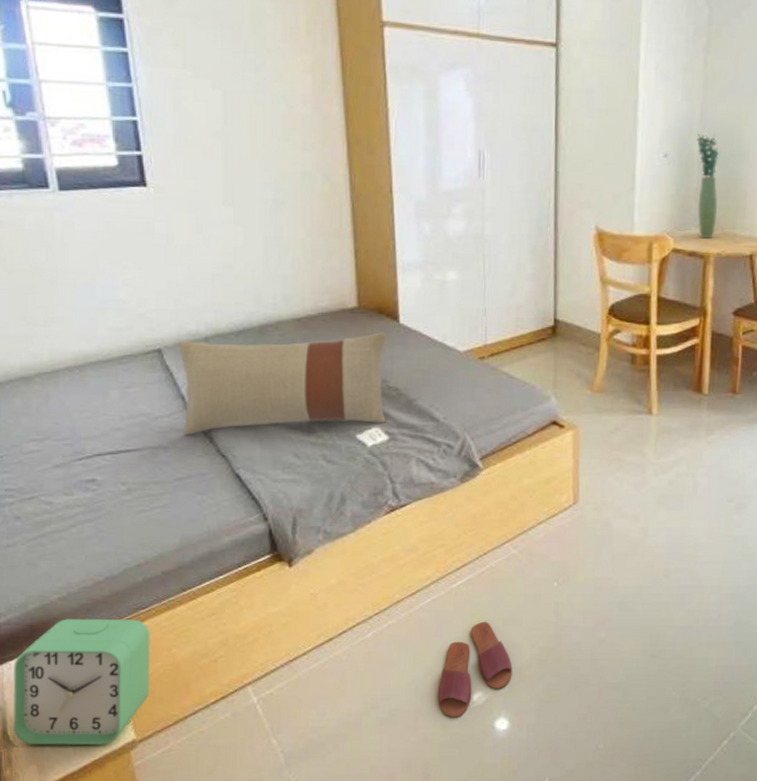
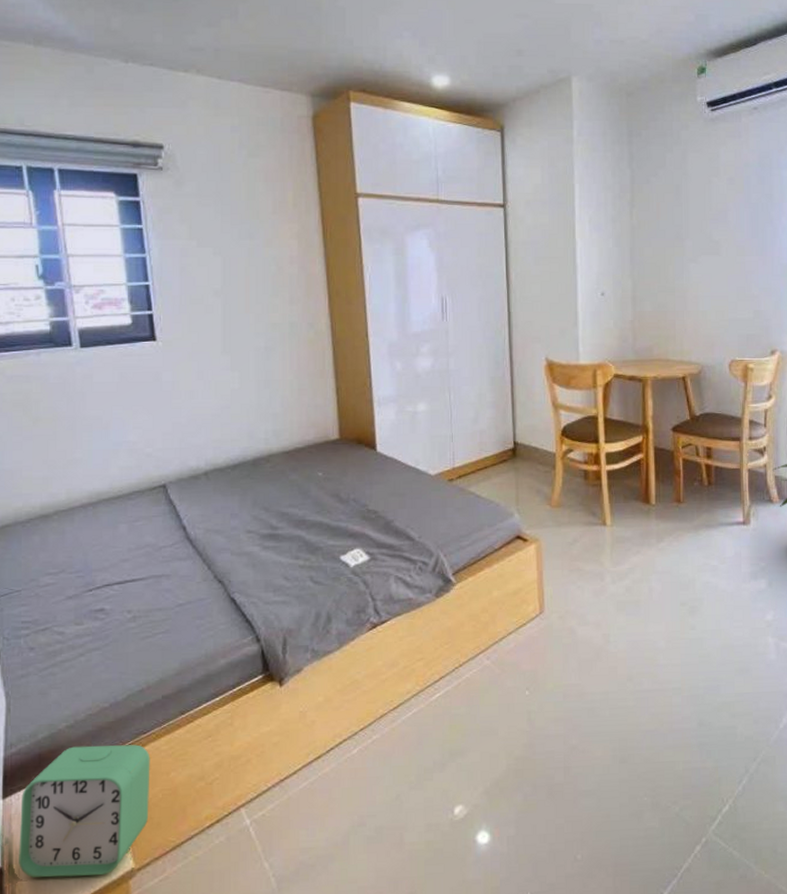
pillow: present [179,332,386,435] -> none [182,460,367,563]
slippers: present [438,621,513,718] -> none [421,732,491,833]
vase: present [696,134,720,239] -> none [628,273,651,364]

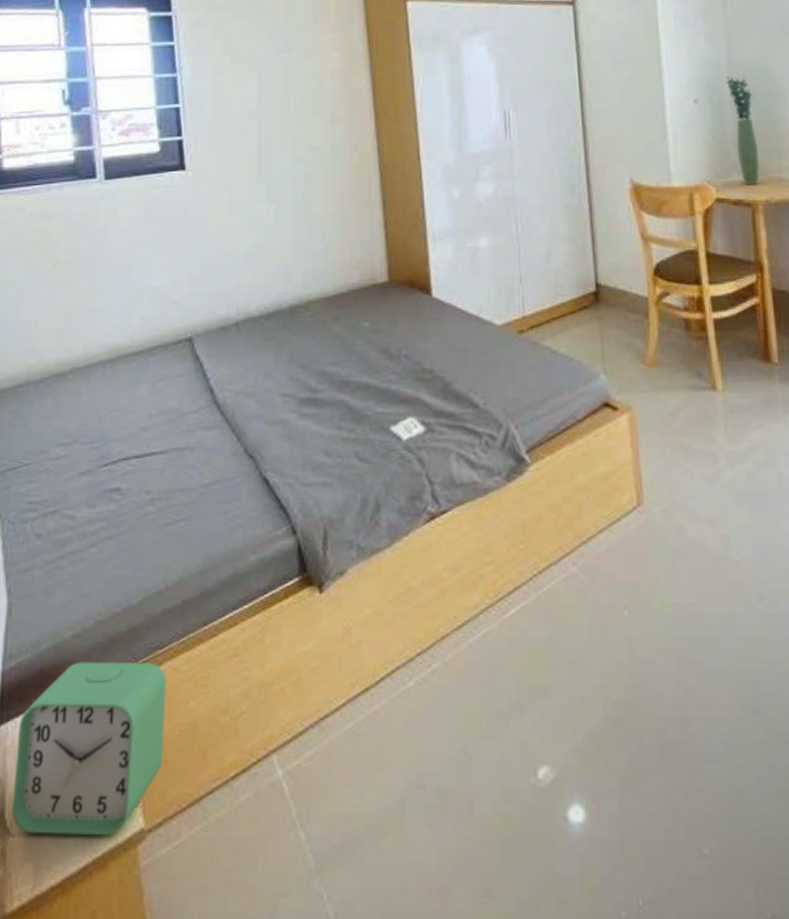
vase: none [628,273,651,364] -> present [726,75,760,185]

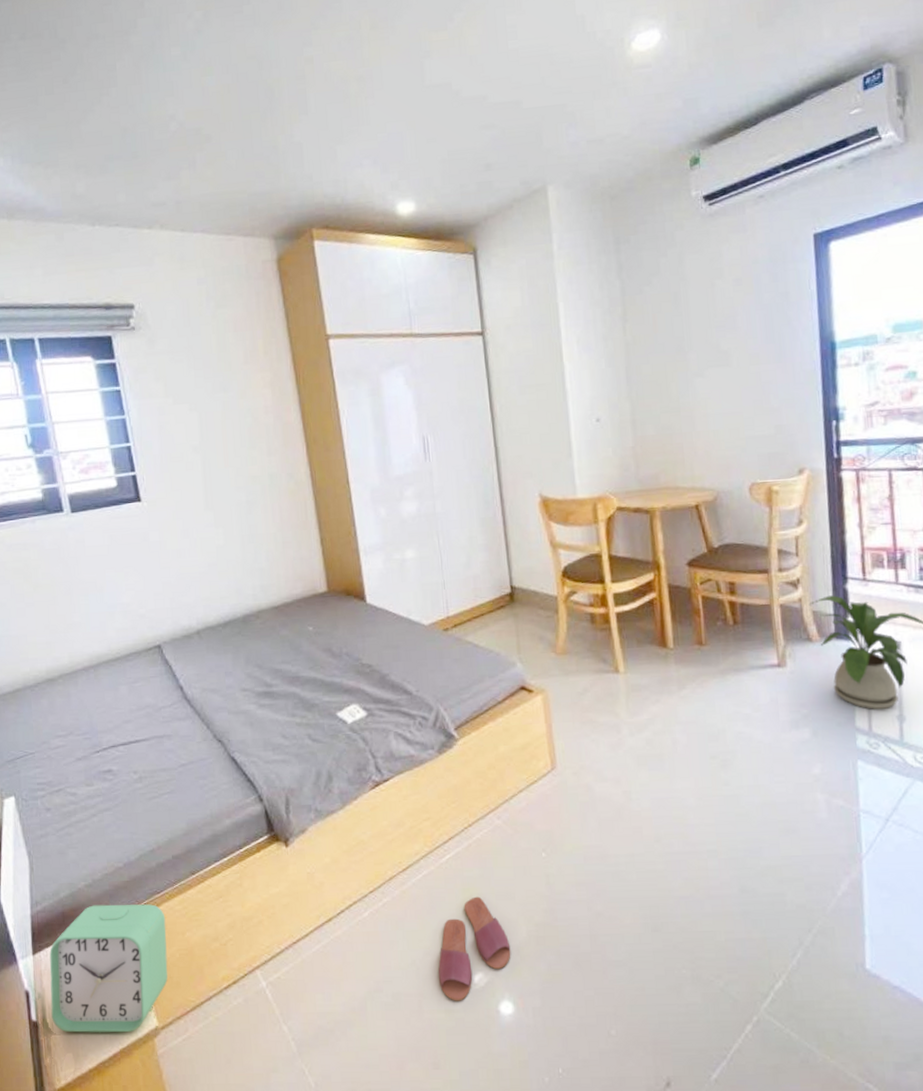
slippers: none [495,664,584,804] -> present [438,896,511,1001]
vase: present [726,75,760,185] -> none [626,394,657,494]

